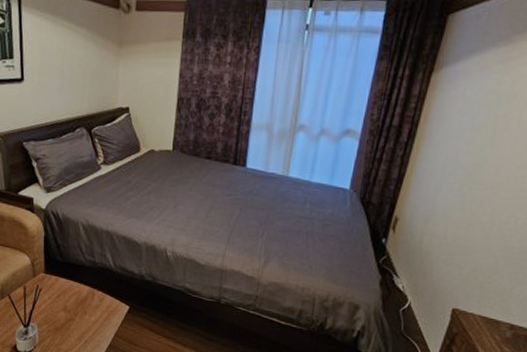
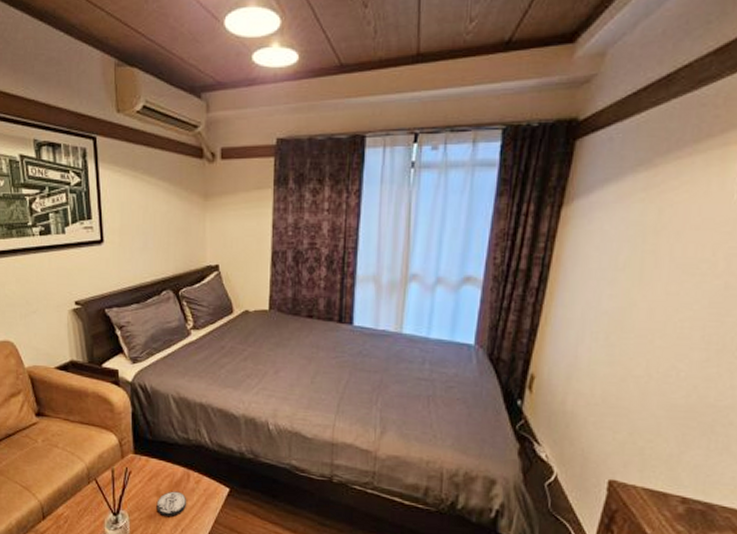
coaster: none [63,307,91,329] -> present [156,491,187,516]

